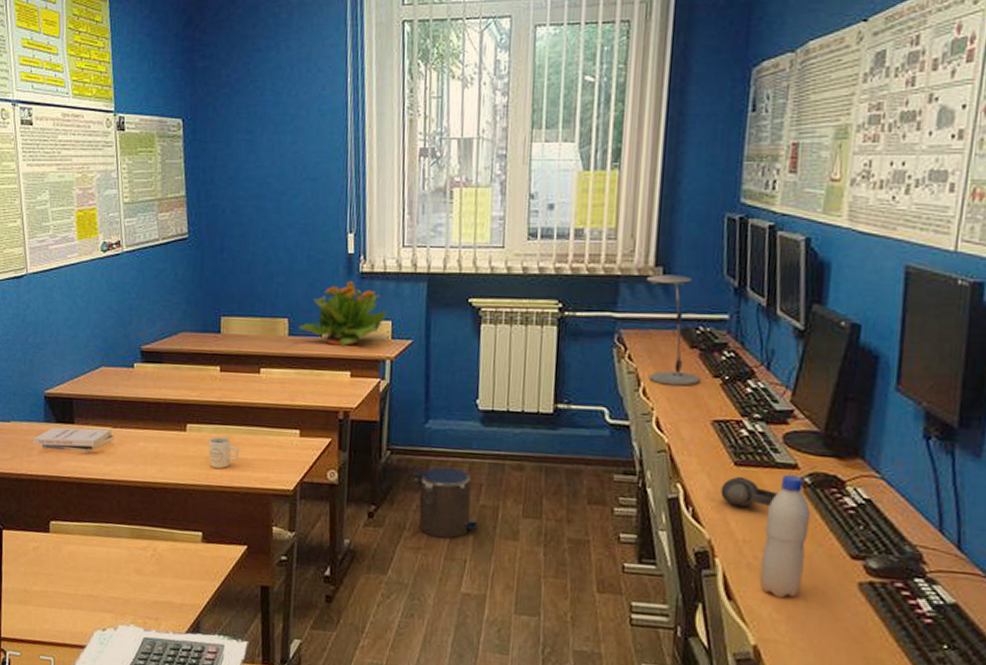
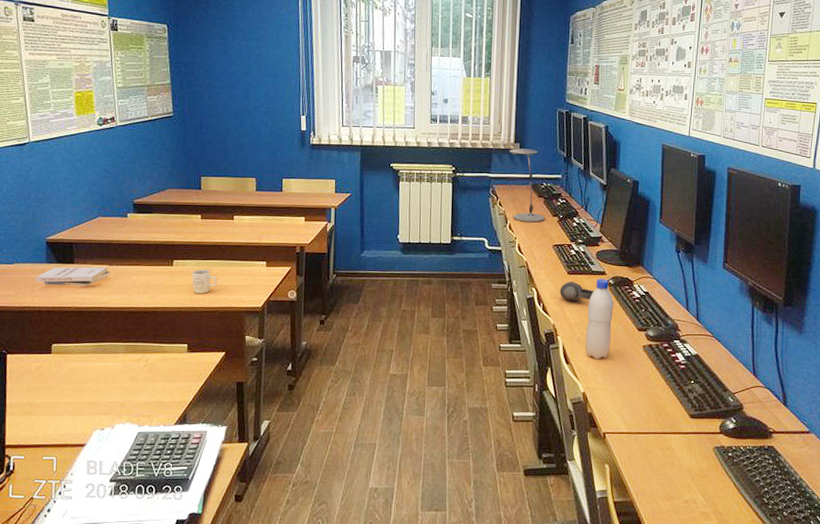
potted flower: present [298,281,386,347] -> none [264,151,331,199]
trash can: present [413,467,478,539] -> none [353,285,401,336]

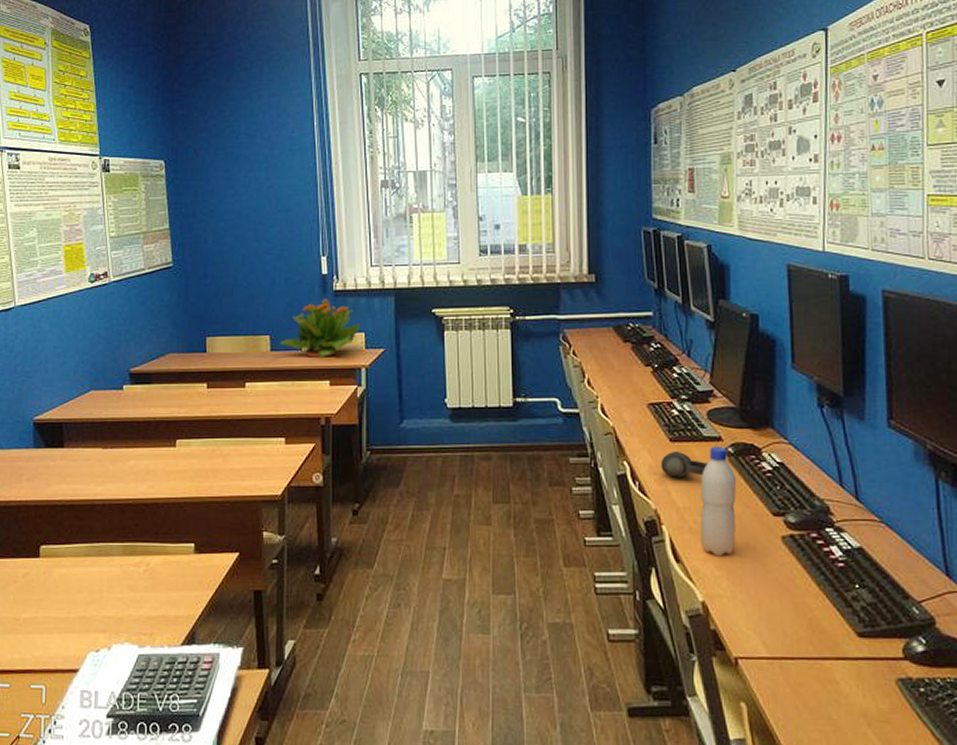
books: present [35,266,110,287] -> none [22,450,105,475]
mug: present [191,269,217,294] -> none [198,450,227,481]
potted flower: none [264,151,331,199] -> present [280,299,359,359]
desk lamp: present [509,147,545,223] -> none [581,279,635,375]

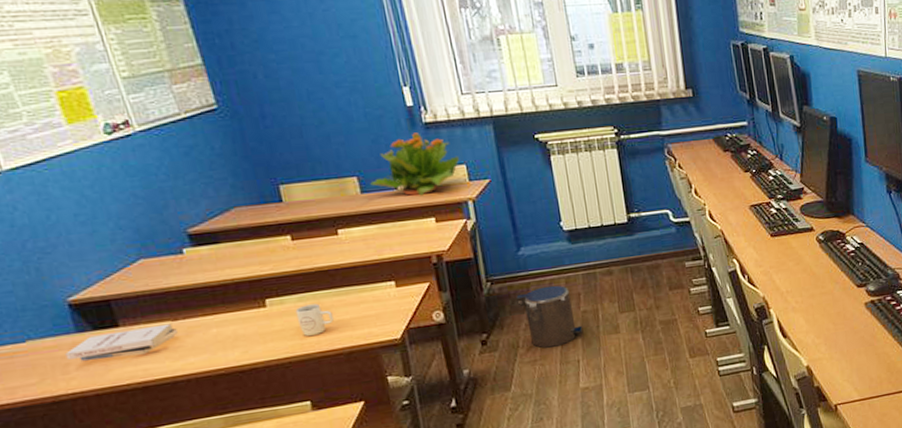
books: none [22,450,105,475] -> present [65,323,178,361]
mug: none [198,450,227,481] -> present [295,303,334,337]
trash can: none [392,463,454,529] -> present [516,285,583,348]
headphones: present [660,451,708,477] -> none [764,244,803,268]
water bottle: present [700,446,736,557] -> none [798,235,830,328]

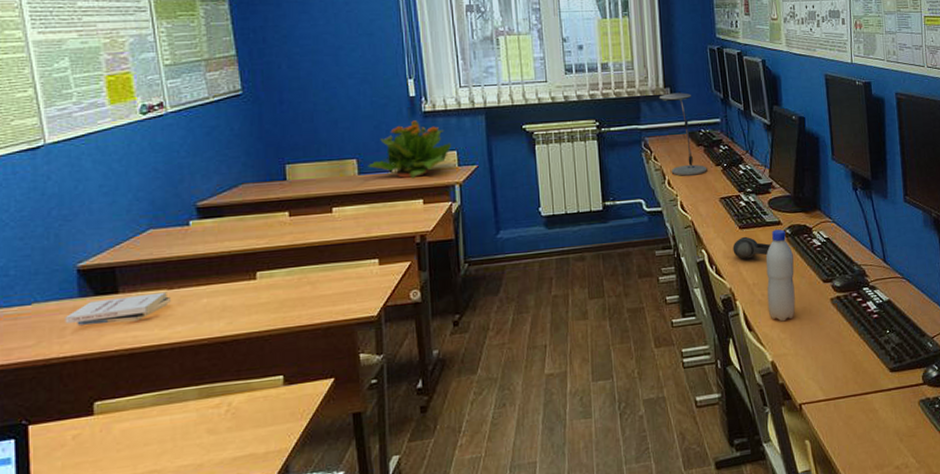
mug: present [295,303,334,337] -> none [282,278,317,311]
trash can: present [516,285,583,348] -> none [491,269,553,332]
desk lamp: none [680,93,736,184] -> present [659,91,707,176]
headphones: none [764,244,803,268] -> present [732,236,771,259]
water bottle: none [798,235,830,328] -> present [765,229,796,322]

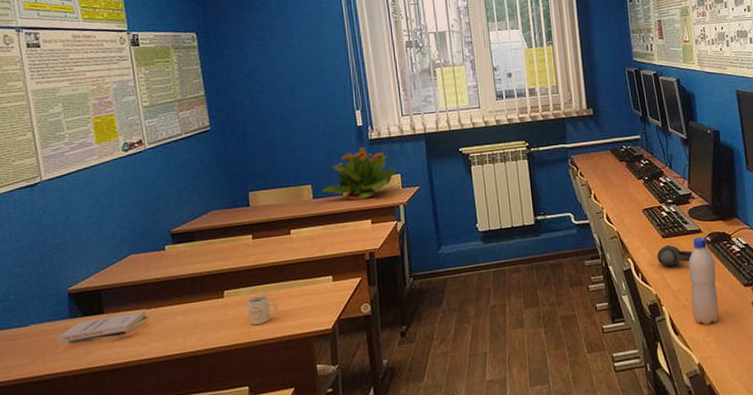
mug: none [282,278,317,311] -> present [247,295,278,326]
desk lamp: present [659,91,707,176] -> none [582,112,630,190]

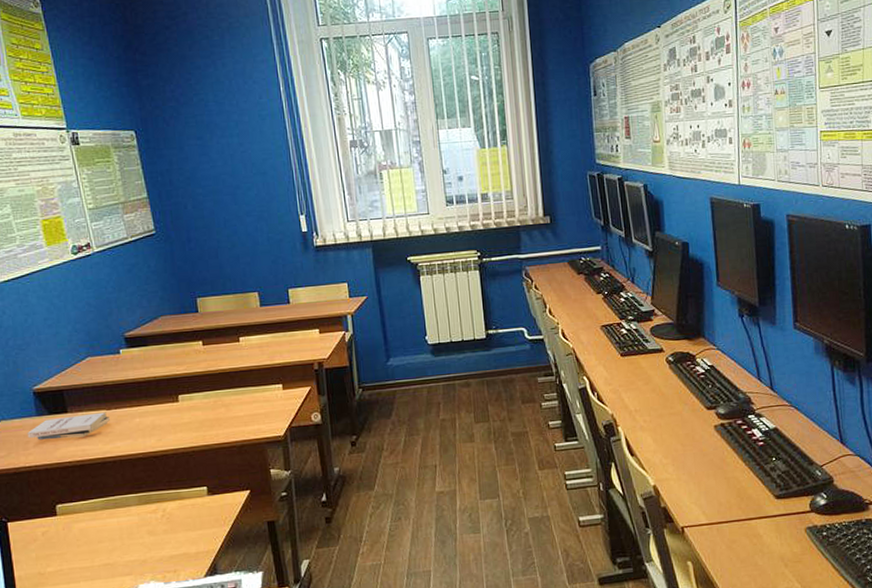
mug: present [247,295,278,326] -> none [201,401,231,430]
potted flower: present [321,147,395,201] -> none [268,254,342,310]
headphones: present [657,244,692,267] -> none [614,363,653,386]
water bottle: present [688,237,719,325] -> none [647,356,678,448]

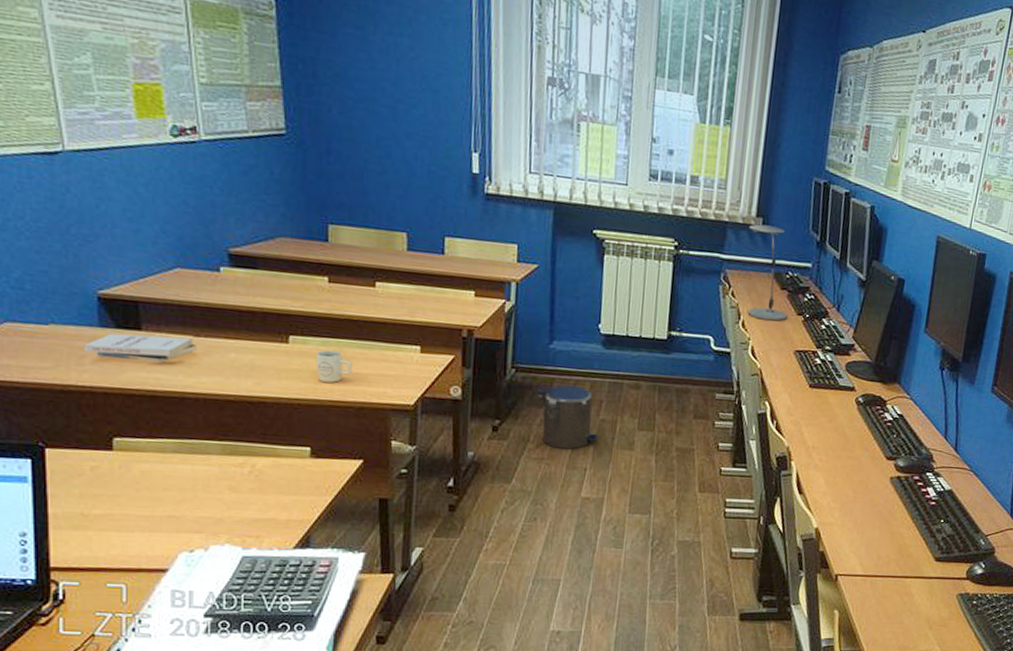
mug: none [201,401,231,430] -> present [315,350,352,383]
trash can: none [384,394,441,452] -> present [537,385,598,450]
desk lamp: none [538,220,588,305] -> present [747,224,788,322]

